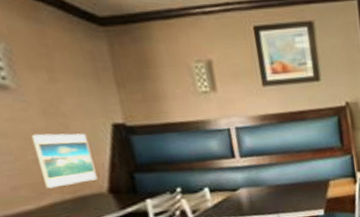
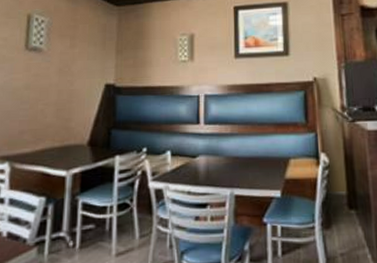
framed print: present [30,133,97,189] -> none [43,88,84,136]

